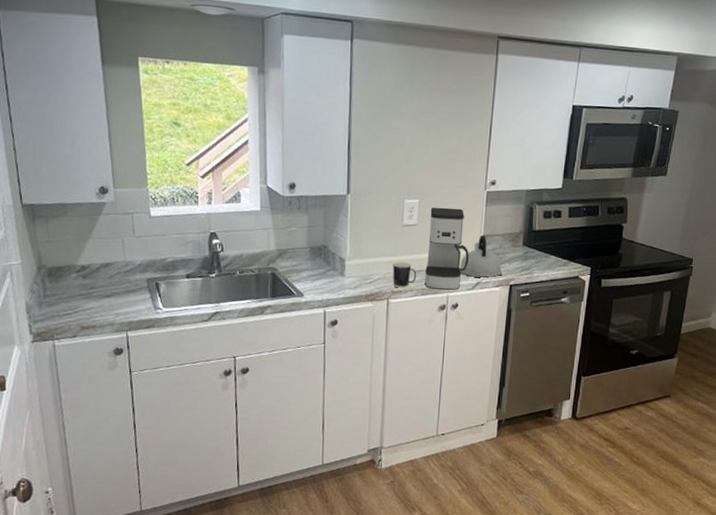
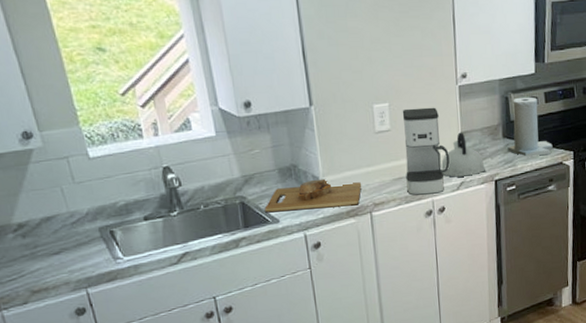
cutting board: none [292,261,384,291] -> present [265,178,362,213]
mug: present [392,262,417,289] -> none [370,171,398,200]
paper towel: none [526,209,571,268] -> present [507,97,553,157]

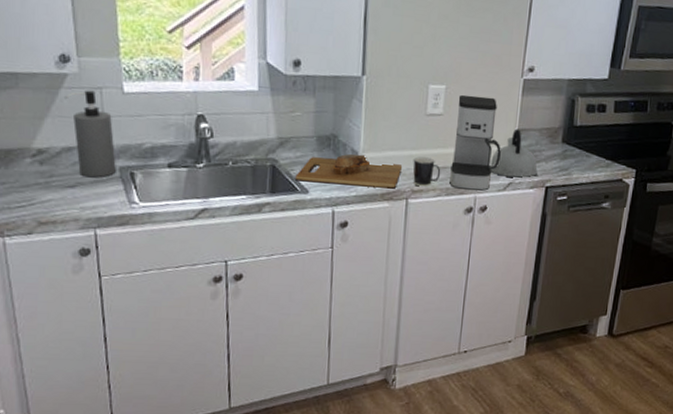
soap dispenser: none [33,160,96,242] -> present [63,90,116,178]
mug: none [370,171,398,200] -> present [412,156,441,187]
paper towel: present [507,97,553,157] -> none [565,101,615,169]

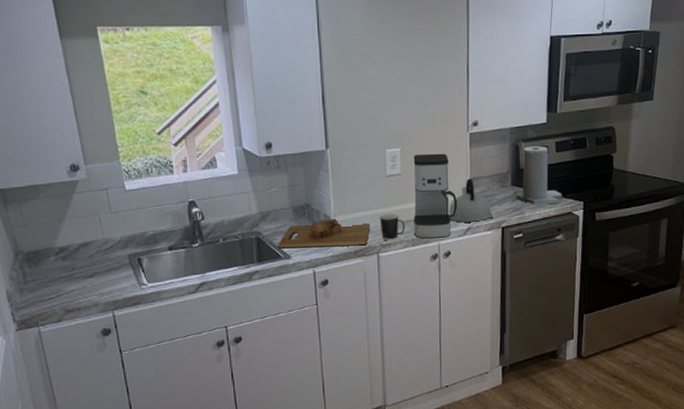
soap dispenser: present [63,90,116,178] -> none [76,192,126,267]
paper towel: none [565,101,615,169] -> present [516,146,562,205]

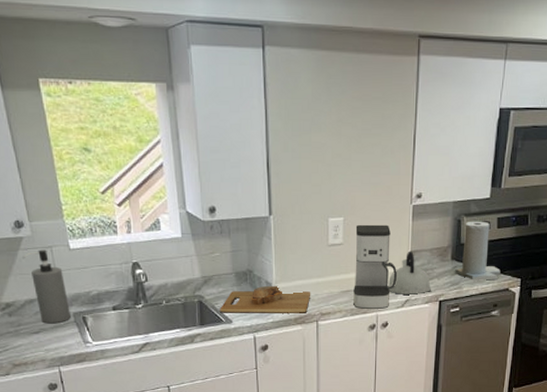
soap dispenser: none [76,192,126,267] -> present [21,249,71,324]
mug: present [379,214,405,241] -> none [320,283,345,310]

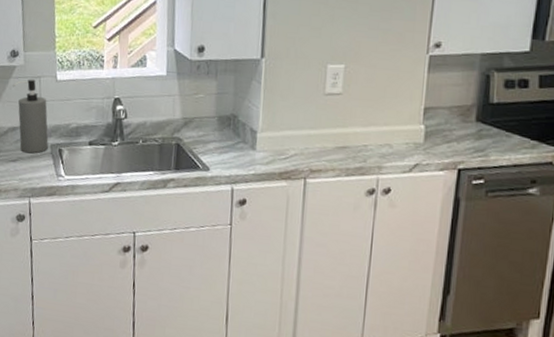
cutting board: present [220,285,311,313] -> none [197,133,301,168]
coffee maker: present [353,224,398,310] -> none [349,73,407,173]
kettle: present [388,251,431,295] -> none [393,107,448,160]
paper towel: present [455,221,501,281] -> none [480,77,542,151]

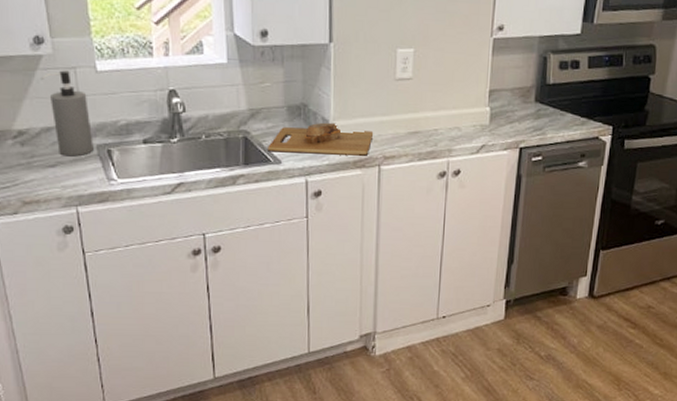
cutting board: none [197,133,301,168] -> present [268,122,374,156]

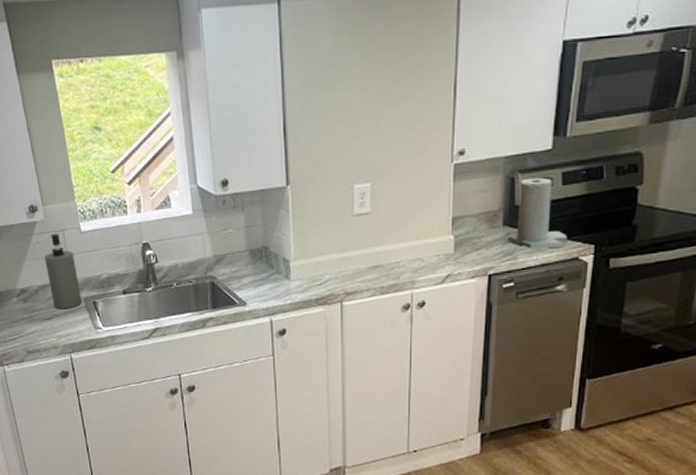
cutting board: present [268,122,374,156] -> none [233,262,334,295]
paper towel: none [538,58,590,127] -> present [508,177,567,249]

